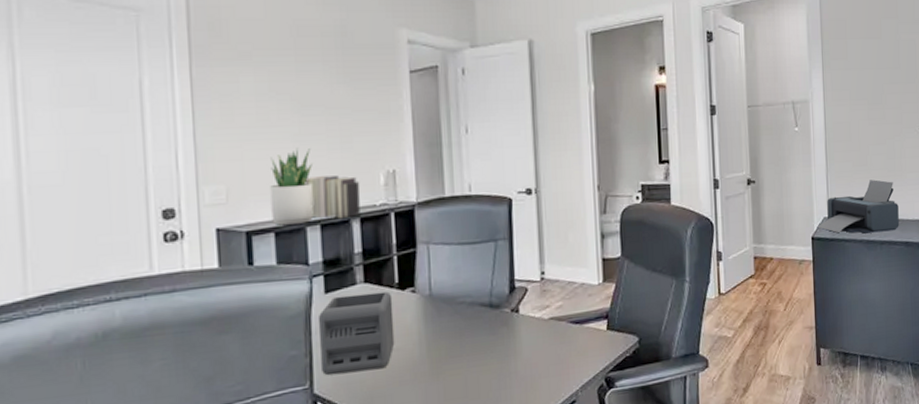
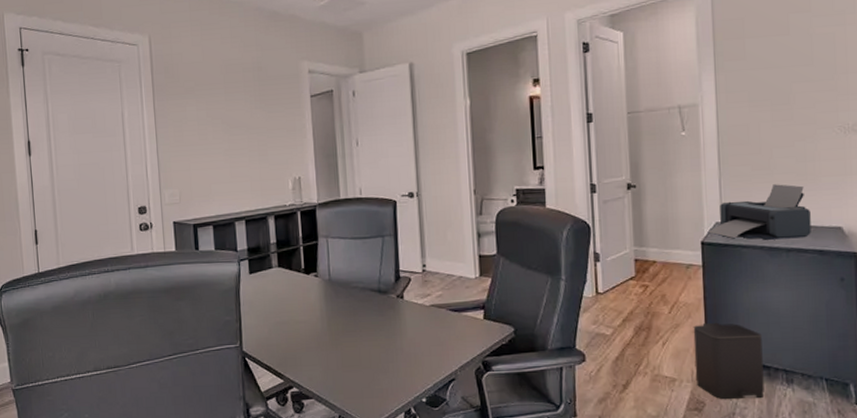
planter: present [269,147,313,225] -> none [208,160,240,220]
books: present [305,175,360,219] -> none [233,182,274,216]
desk organizer: present [317,291,395,376] -> none [244,275,303,338]
pedal bin: none [805,316,864,393] -> present [693,323,765,399]

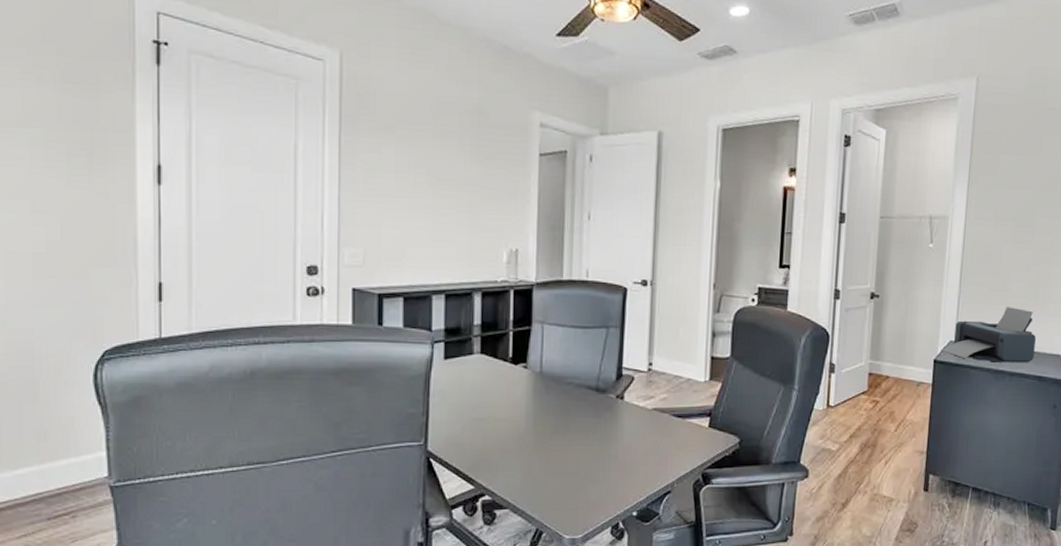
pedal bin: present [693,323,765,399] -> none [912,444,977,520]

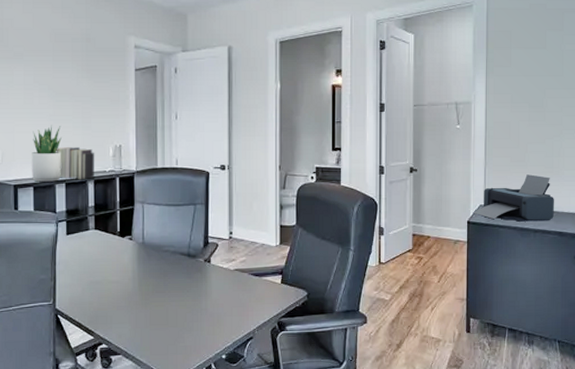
planter: none [401,219,442,292] -> present [31,125,62,182]
books: none [434,248,484,291] -> present [56,147,95,180]

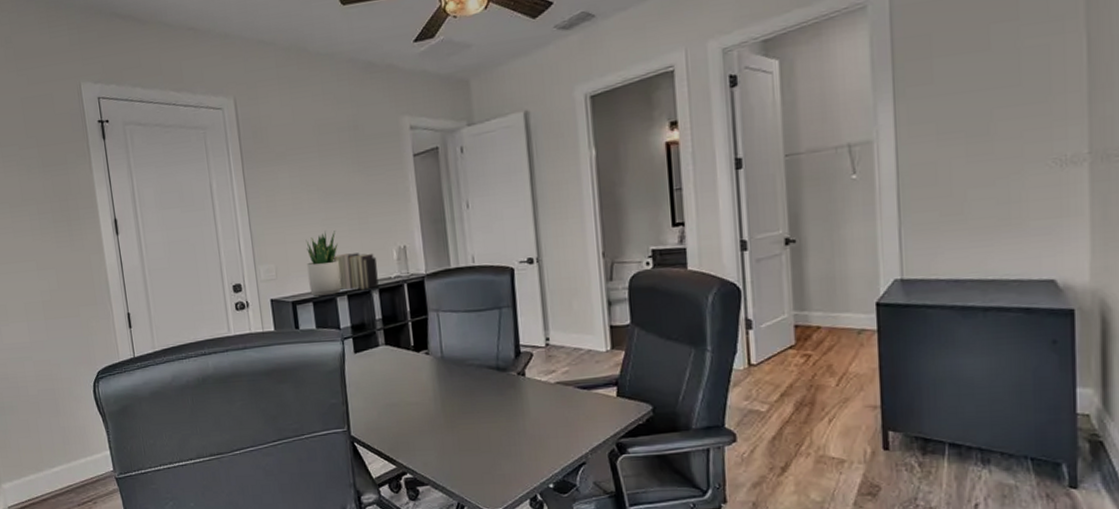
printer: present [473,174,554,222] -> none [884,231,1016,298]

